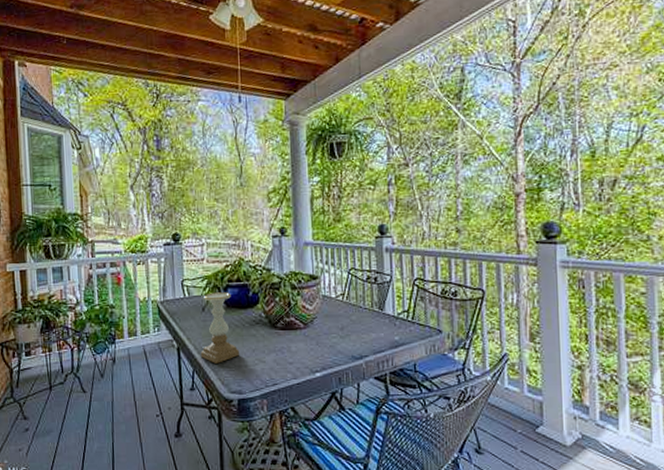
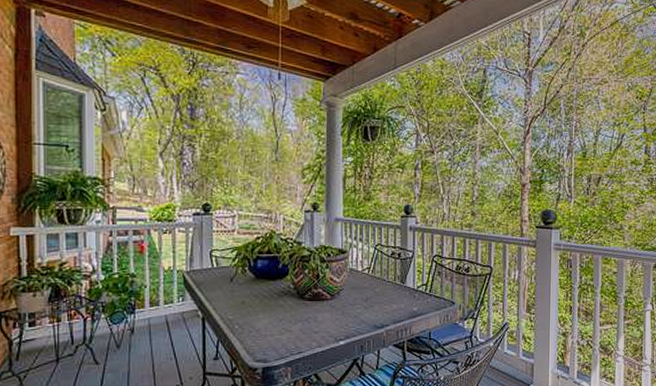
candle holder: present [200,292,240,364] -> none [226,263,267,333]

